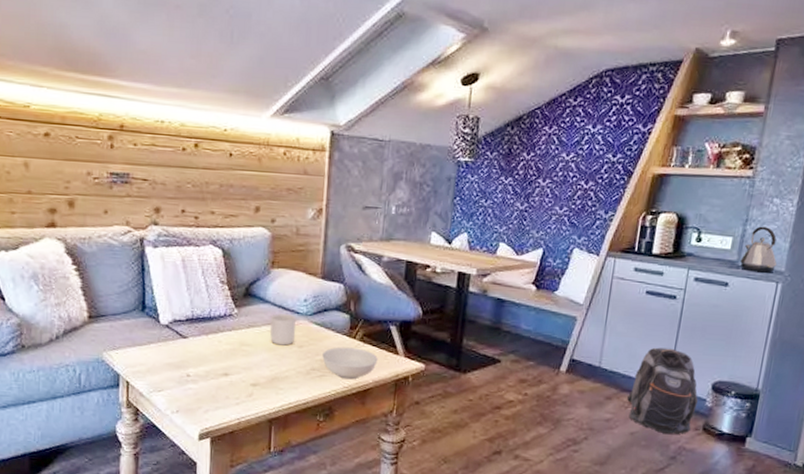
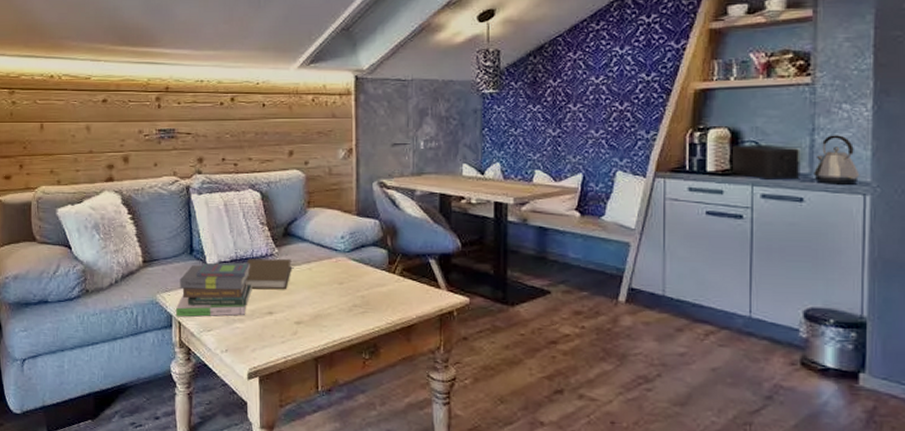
books: none [123,321,208,377] -> present [175,262,252,317]
book: none [200,318,251,351] -> present [245,258,291,290]
mug: present [270,313,297,346] -> none [309,251,335,283]
bowl: present [322,347,378,380] -> none [363,282,420,315]
backpack: present [627,347,698,435] -> none [702,272,788,371]
toaster: none [674,230,734,266] -> present [732,144,801,181]

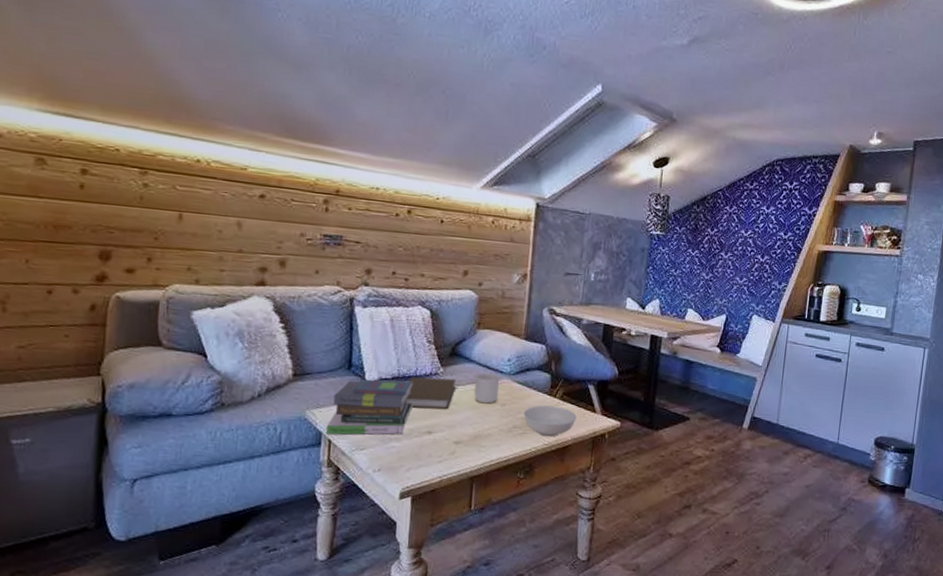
mug: none [309,251,335,283] -> present [474,373,501,404]
bowl: none [363,282,420,315] -> present [524,405,577,437]
toaster: present [732,144,801,181] -> none [838,300,887,333]
kettle: present [814,135,860,185] -> none [893,298,924,340]

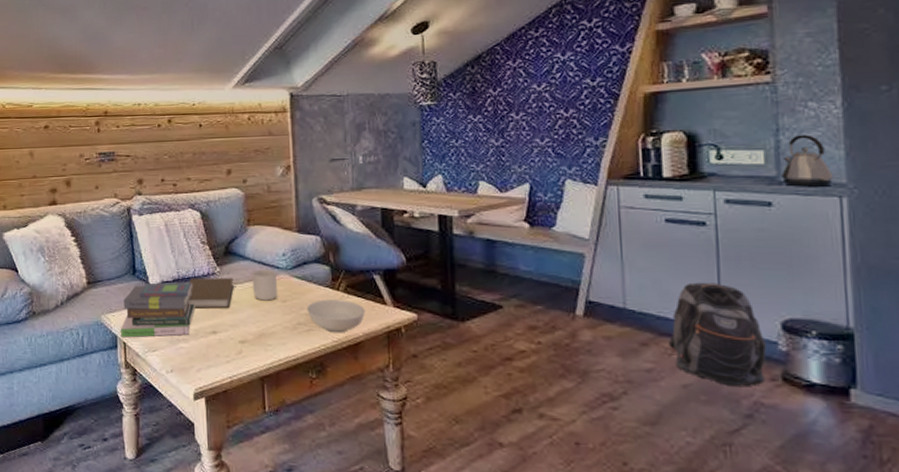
backpack: none [802,405,863,487] -> present [669,282,767,387]
kettle: none [893,298,924,340] -> present [781,134,834,187]

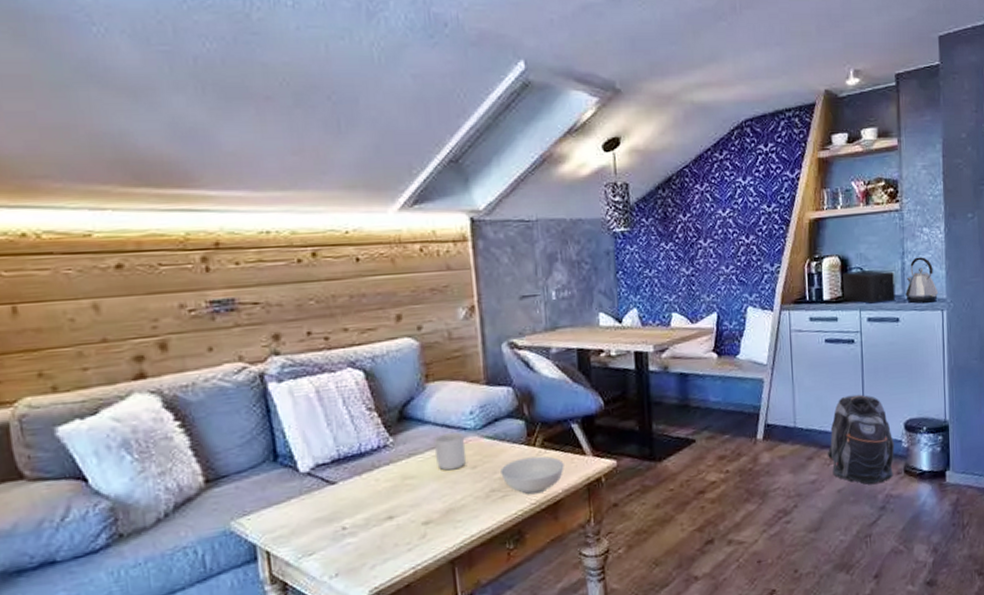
books: present [120,282,195,338] -> none [259,461,364,546]
book: present [188,277,234,309] -> none [352,447,412,492]
toaster: none [690,146,767,185] -> present [843,269,896,305]

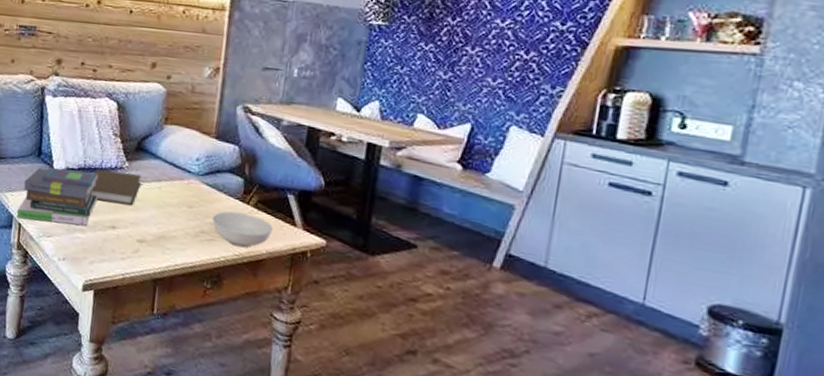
books: none [259,461,364,546] -> present [16,167,98,226]
book: none [352,447,412,492] -> present [90,169,142,205]
mug: present [433,432,467,471] -> none [159,170,188,205]
backpack: present [828,394,894,485] -> none [584,251,687,366]
toaster: present [843,269,896,305] -> none [647,113,734,161]
kettle: present [905,257,939,304] -> none [745,115,803,175]

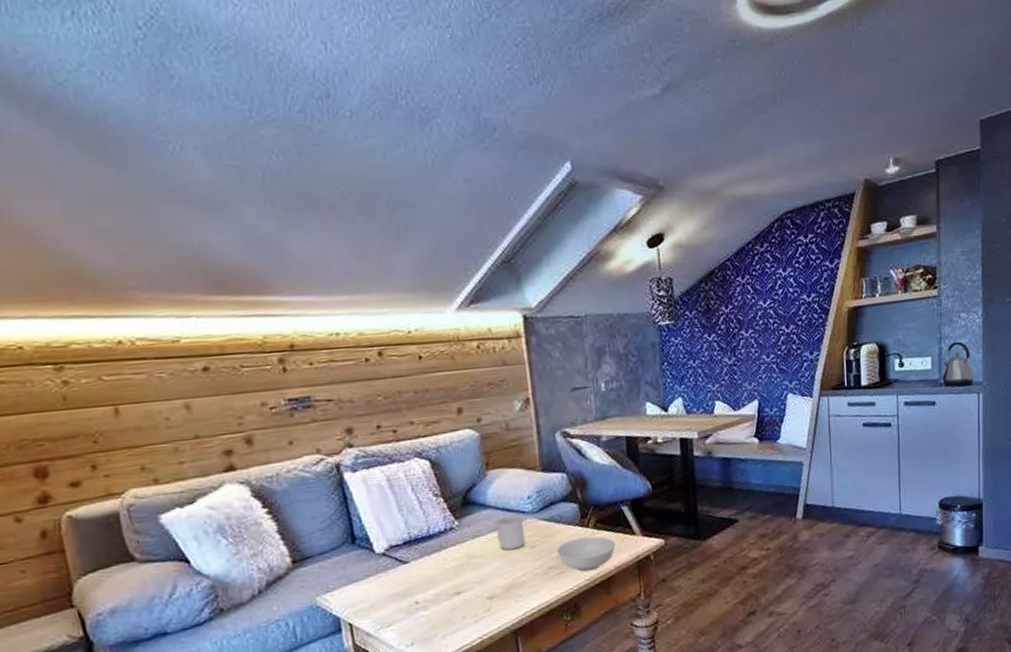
books: present [16,167,98,226] -> none [342,543,434,619]
book: present [90,169,142,205] -> none [422,529,477,571]
mug: none [159,170,188,205] -> present [495,515,526,551]
kettle: none [745,115,803,175] -> present [942,341,975,388]

